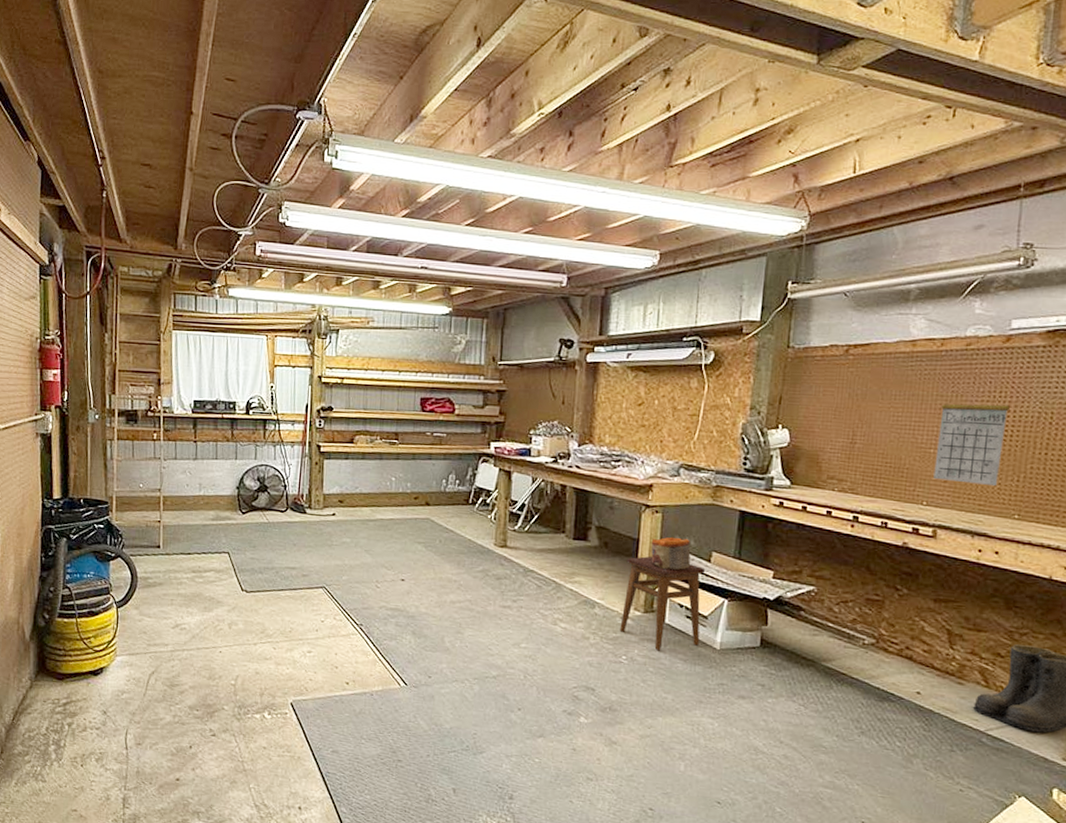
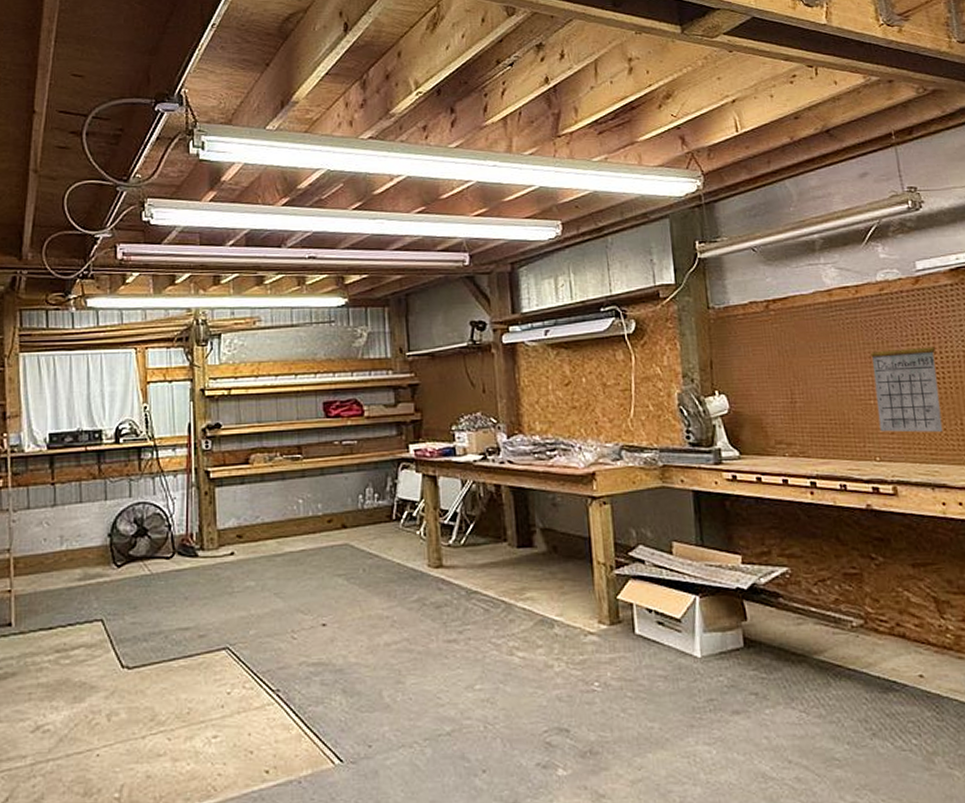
stool: present [619,556,706,651] -> none [580,557,678,670]
can: present [651,536,691,570] -> none [604,529,652,570]

